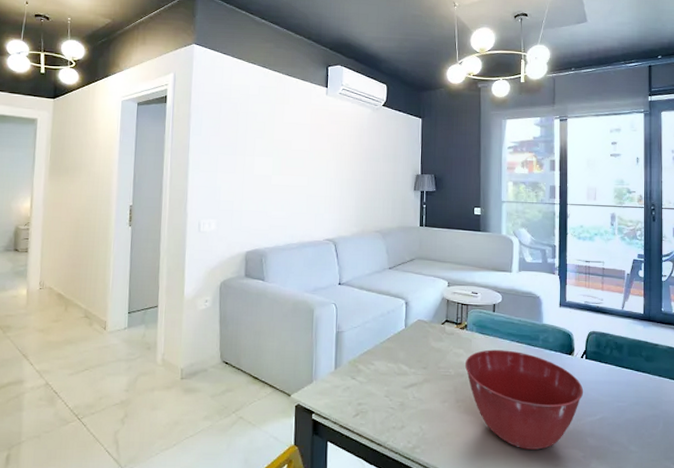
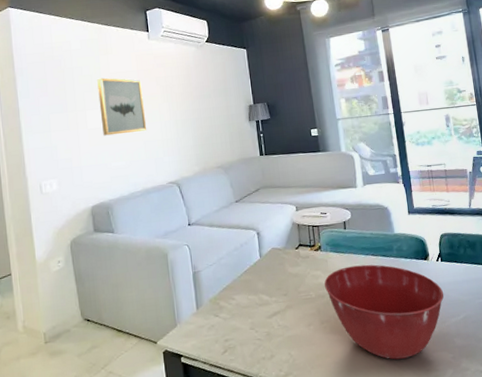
wall art: none [268,126,313,185] -> present [97,78,147,136]

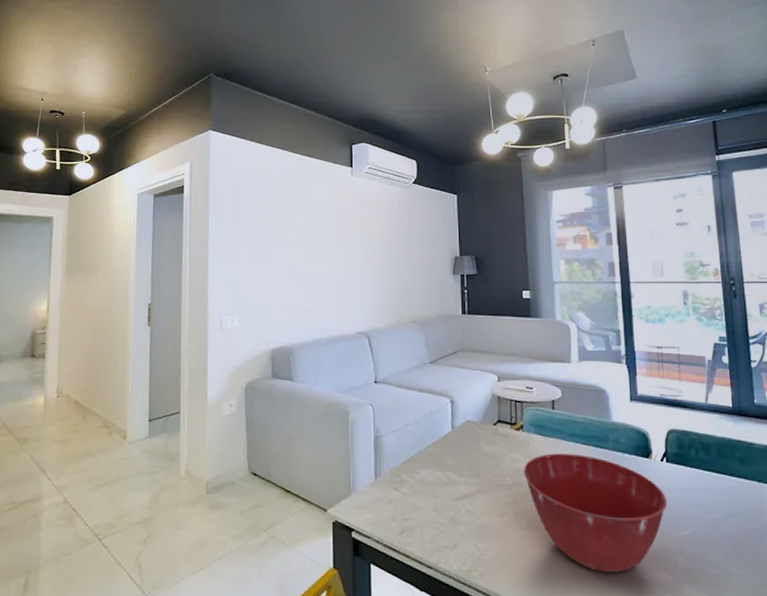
wall art: present [97,78,147,136] -> none [292,212,340,274]

